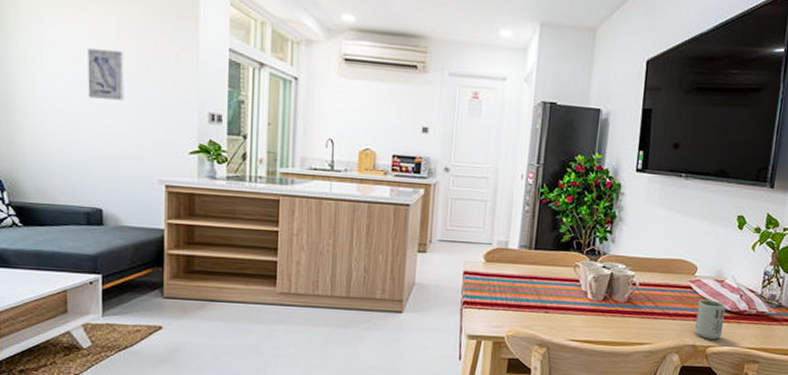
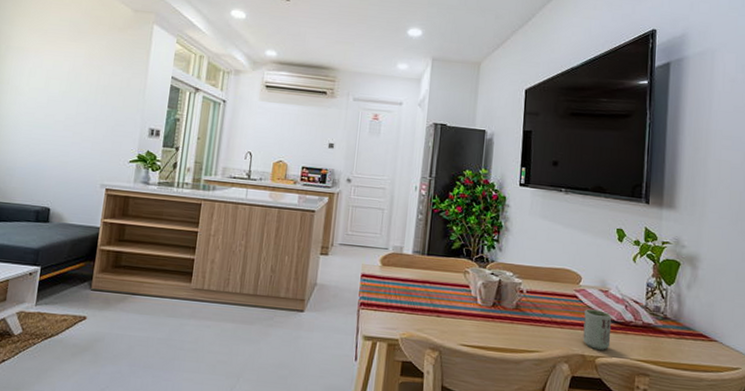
wall art: present [88,48,124,101] -> none [53,75,87,117]

